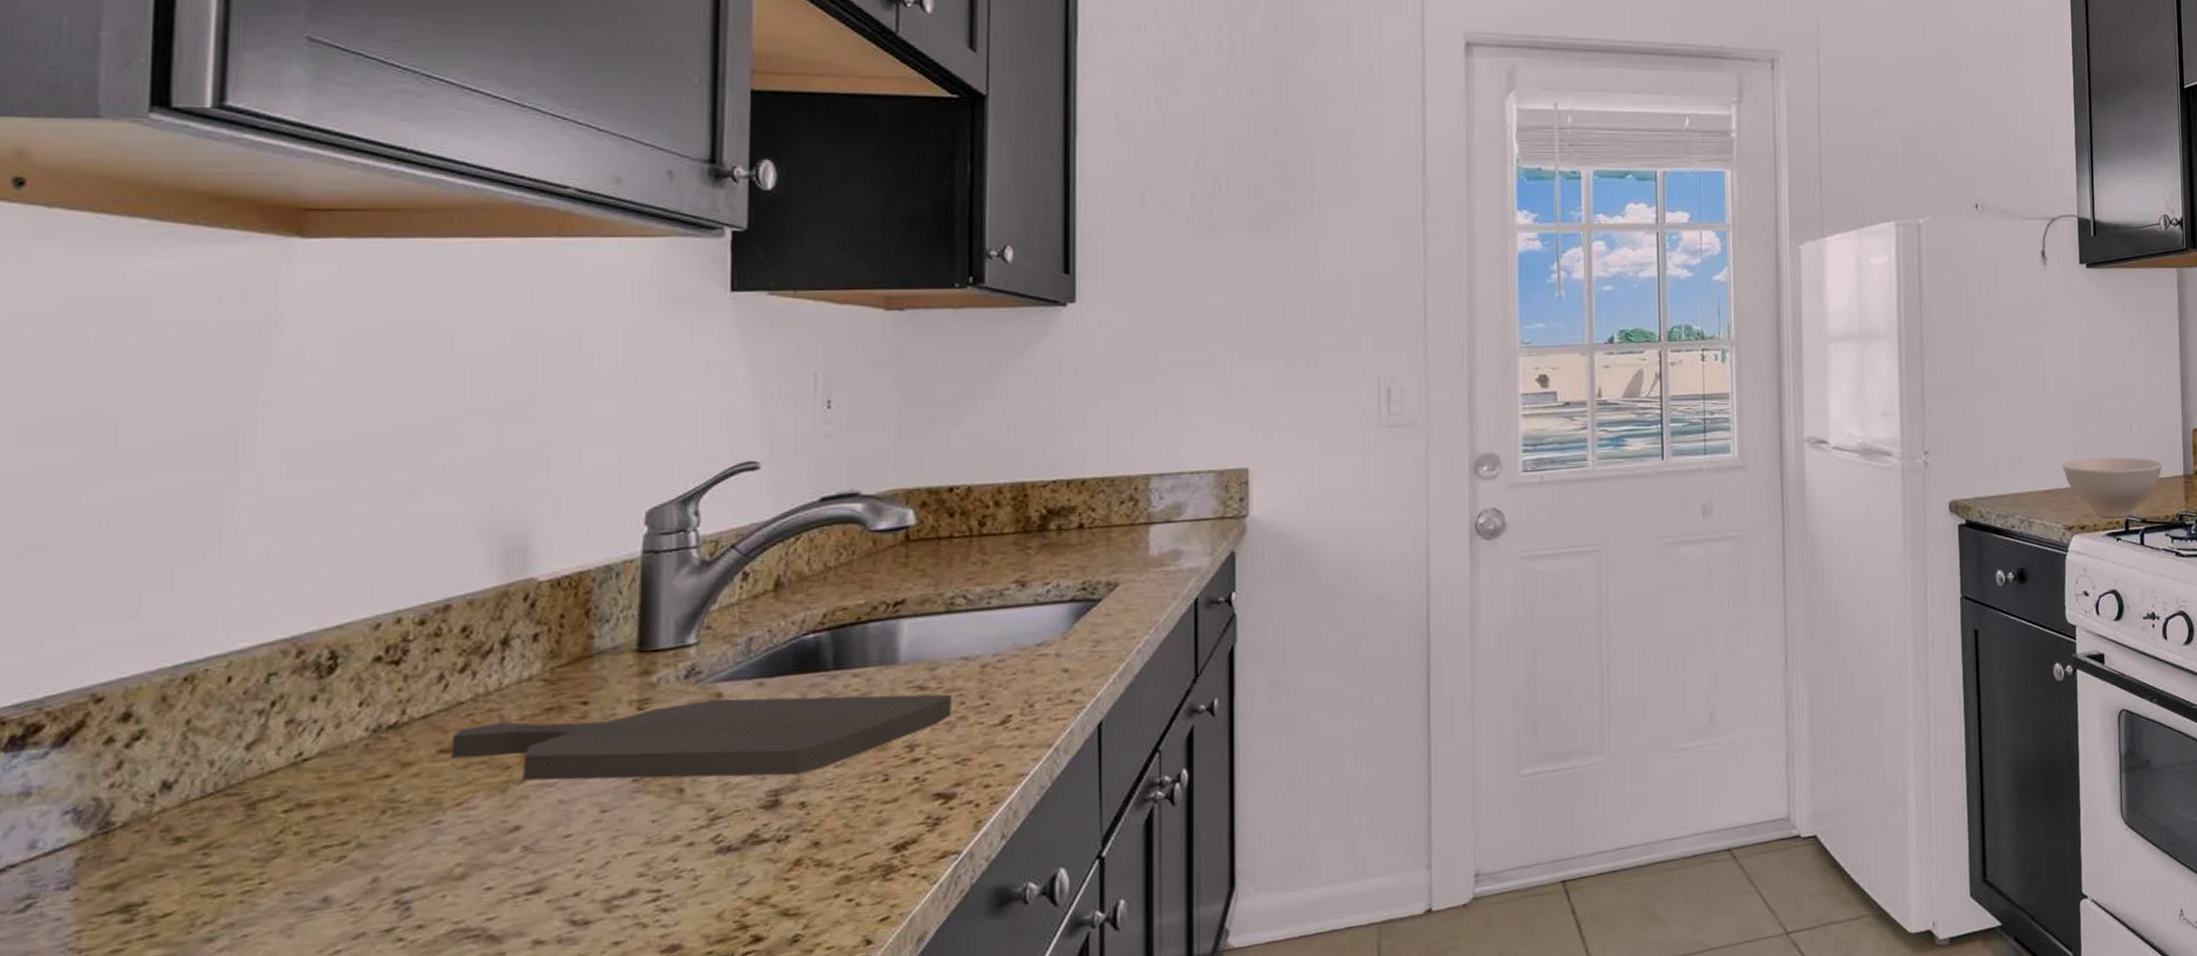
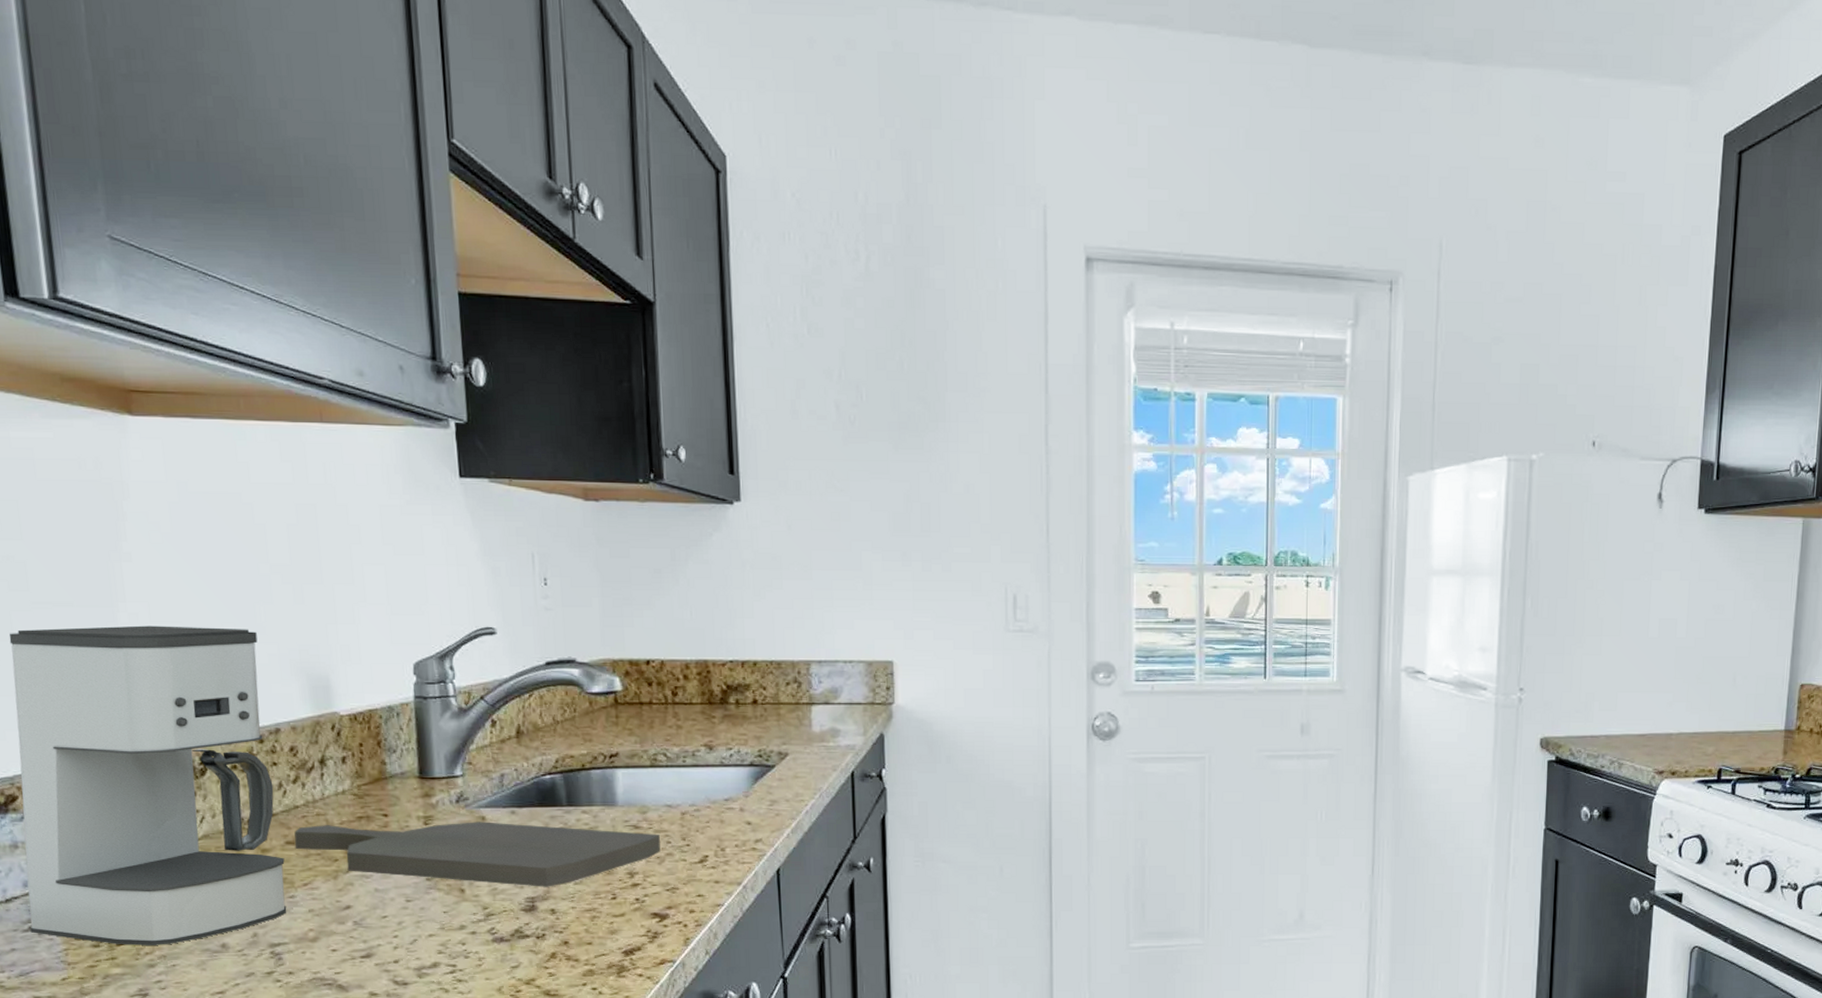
coffee maker: none [27,484,436,916] -> present [9,625,287,945]
bowl: present [2062,457,2163,519] -> none [1658,706,1764,767]

